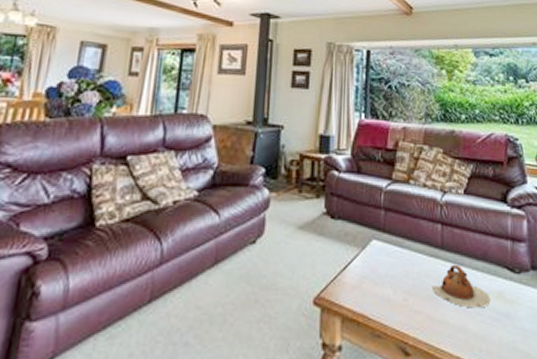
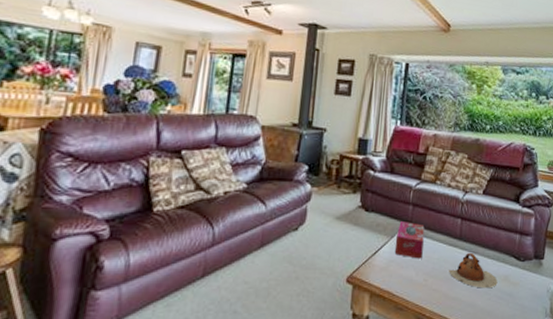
tissue box: none [367,229,400,274] -> present [394,221,425,259]

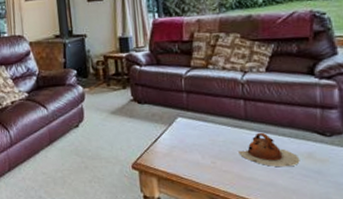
tissue box: present [394,221,425,259] -> none [174,109,206,143]

